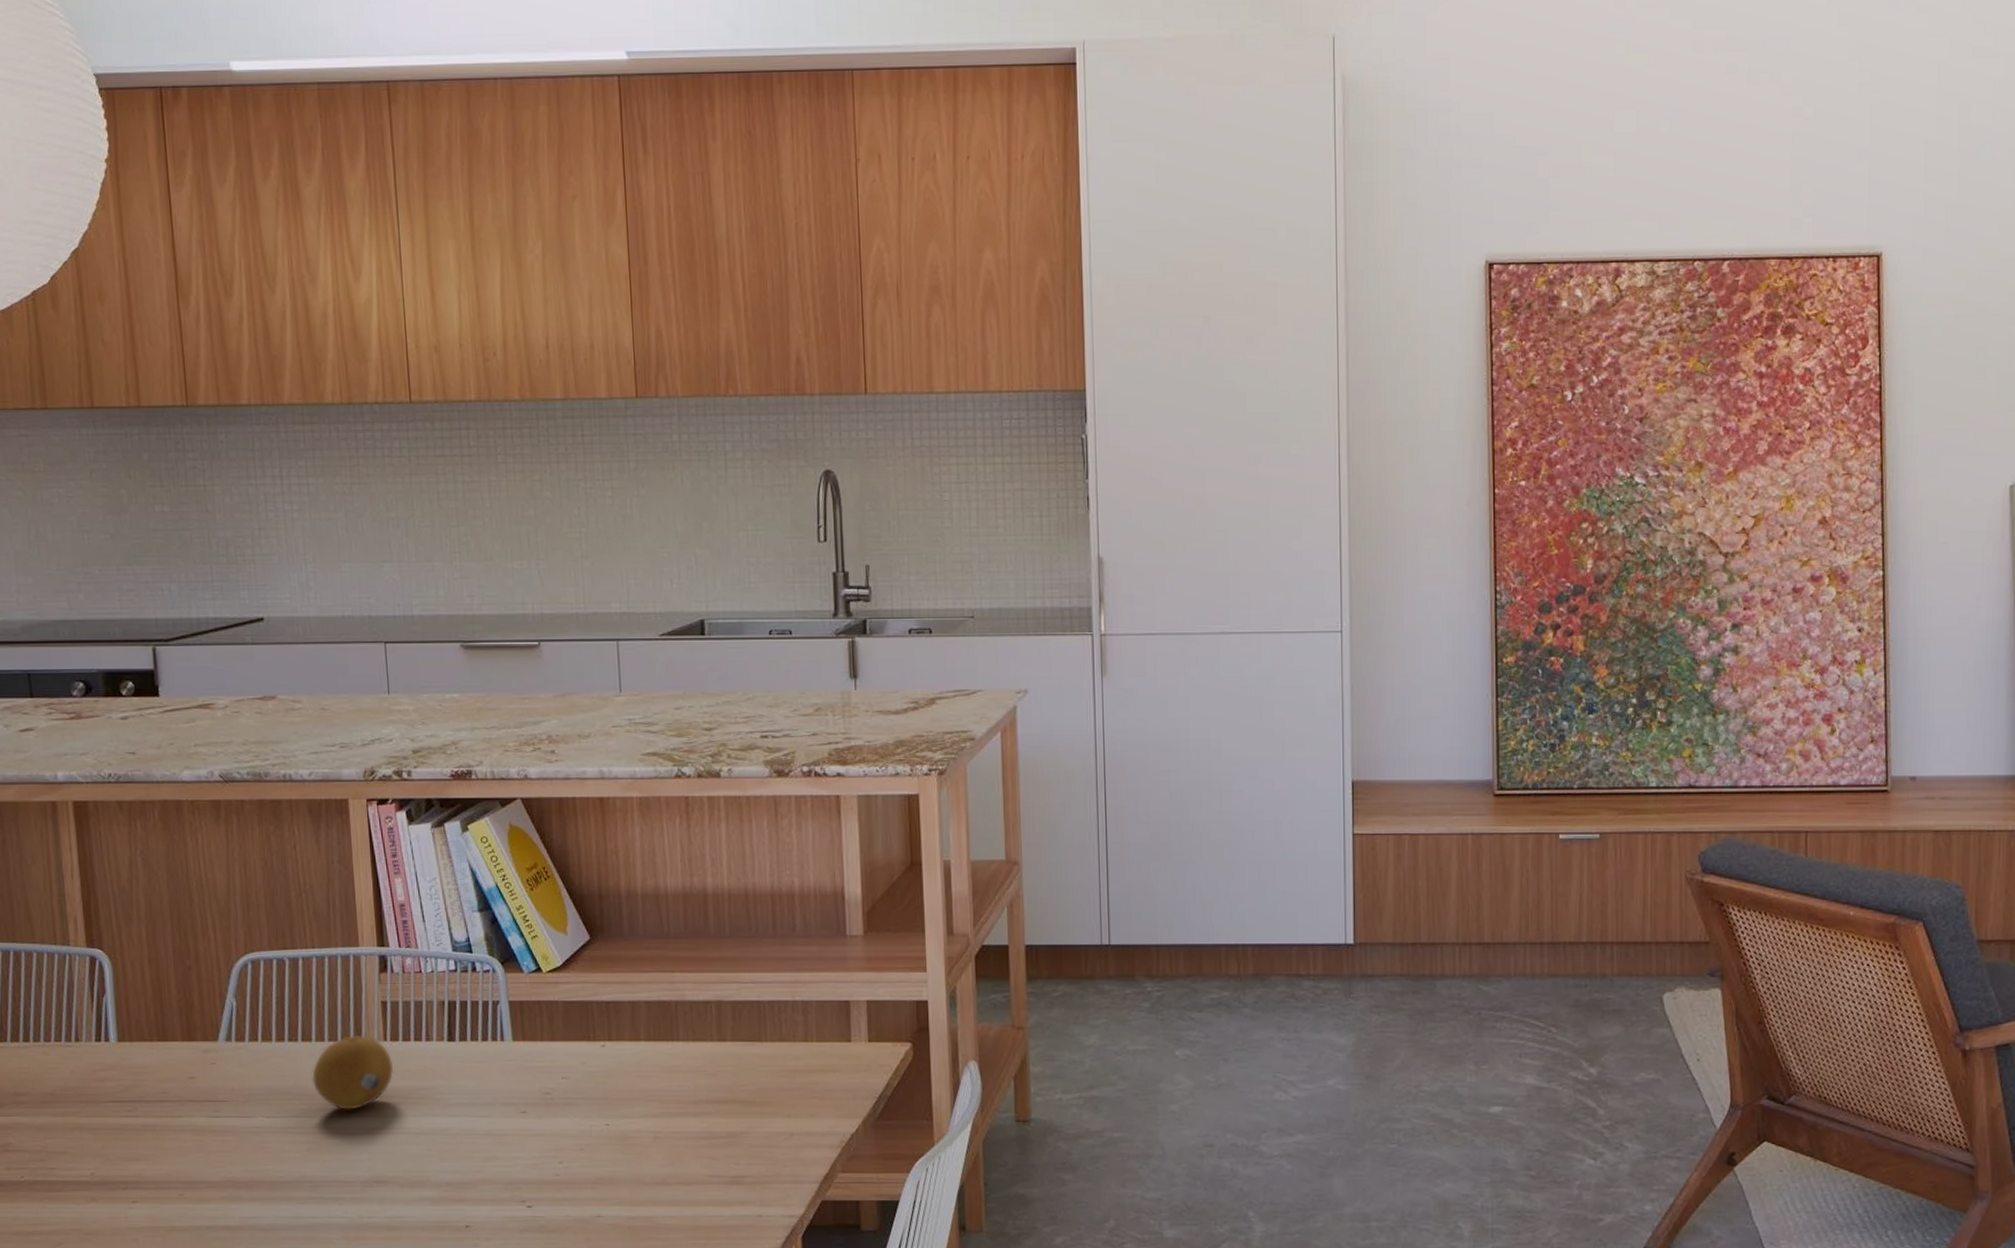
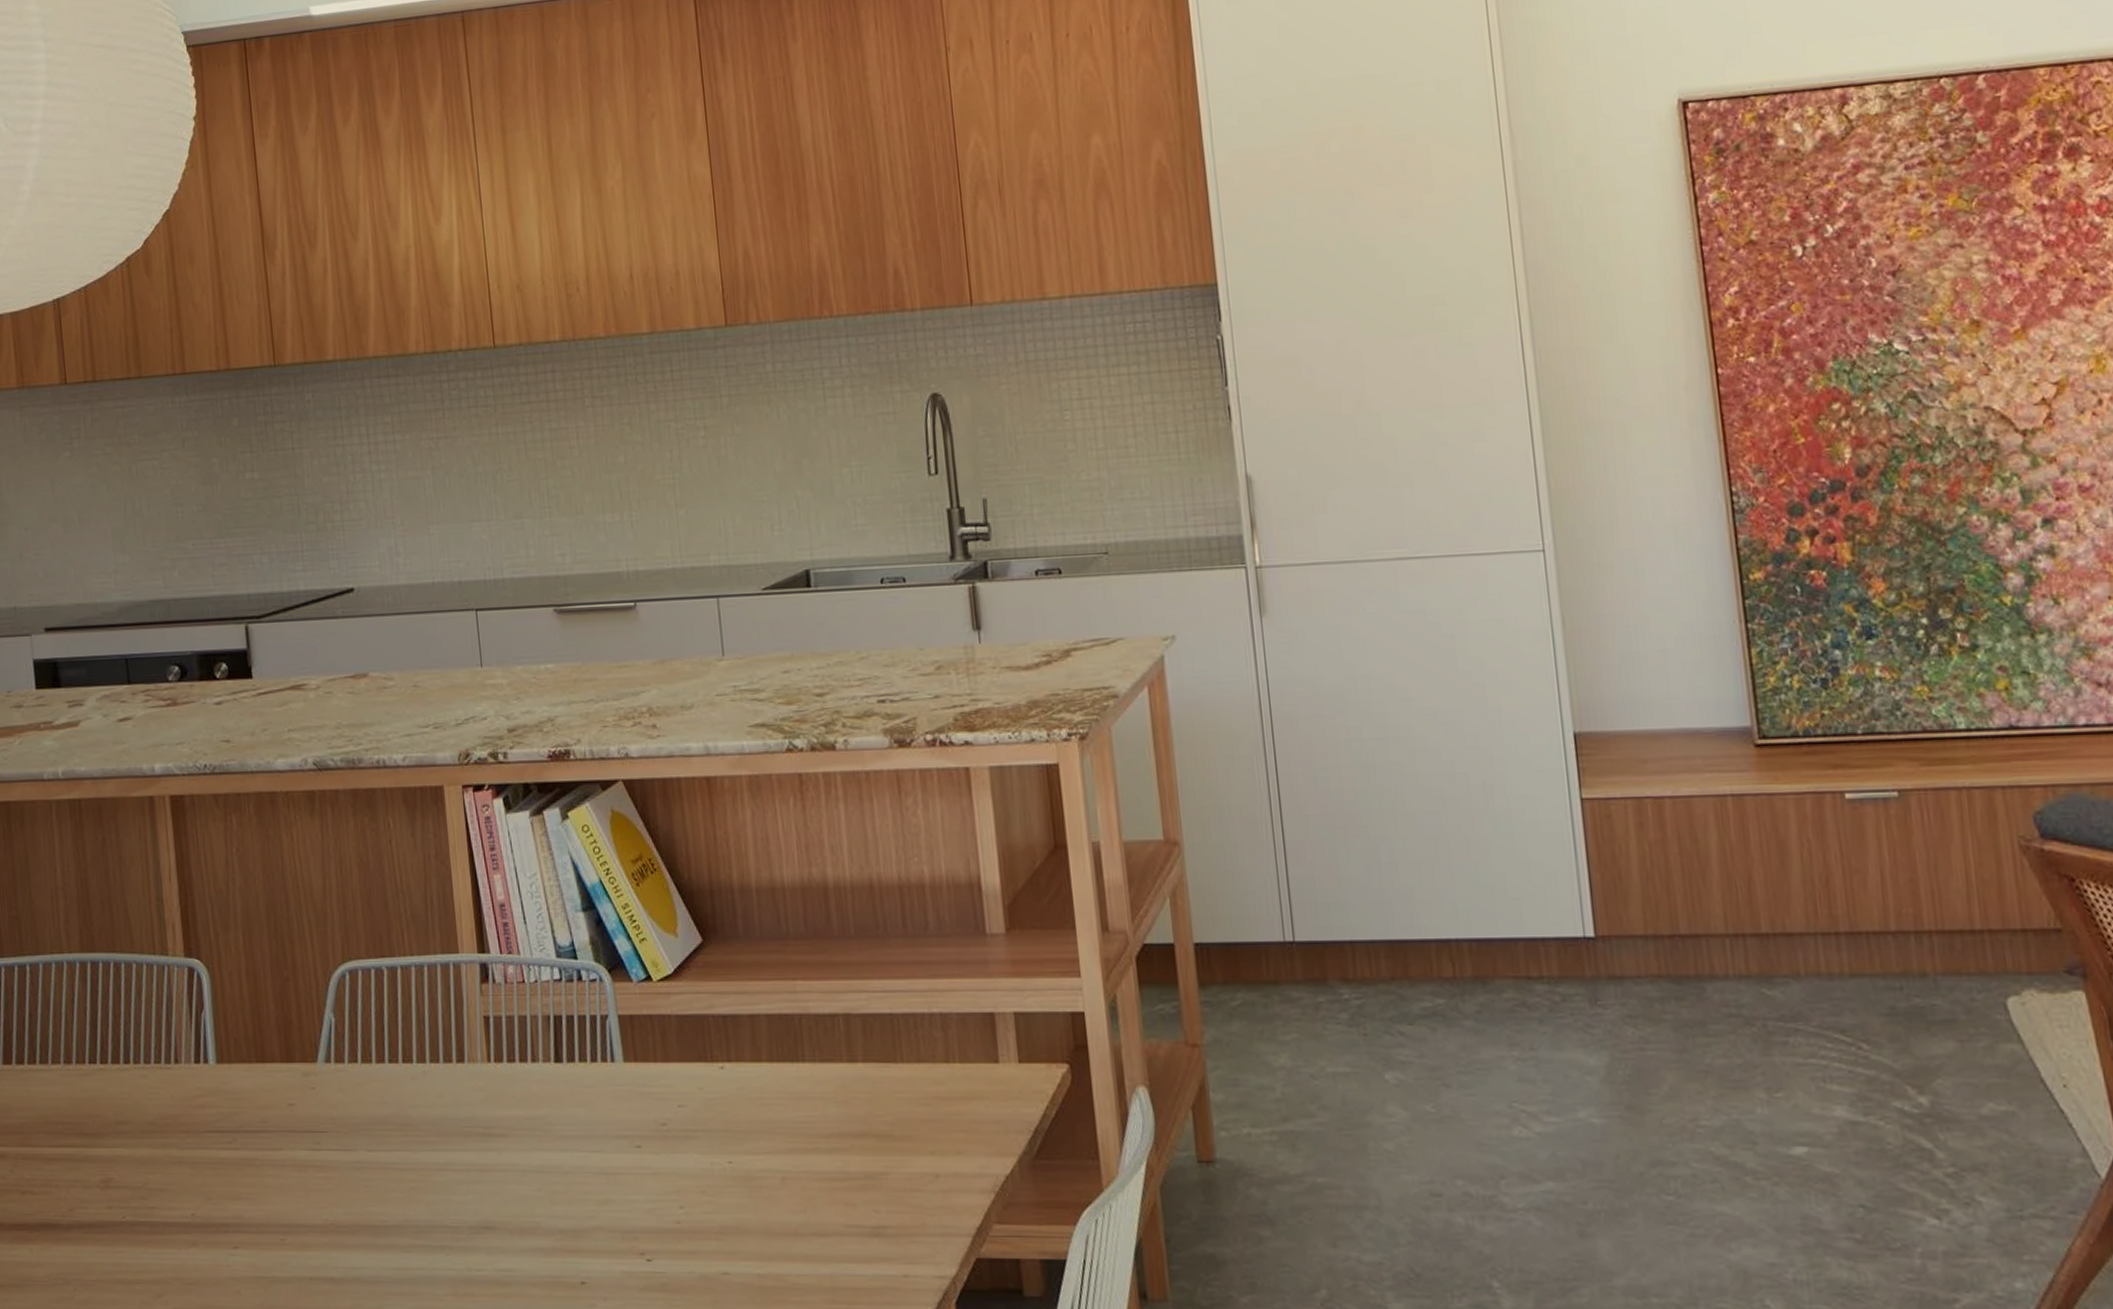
fruit: present [312,1034,394,1110] -> none [414,1055,500,1143]

